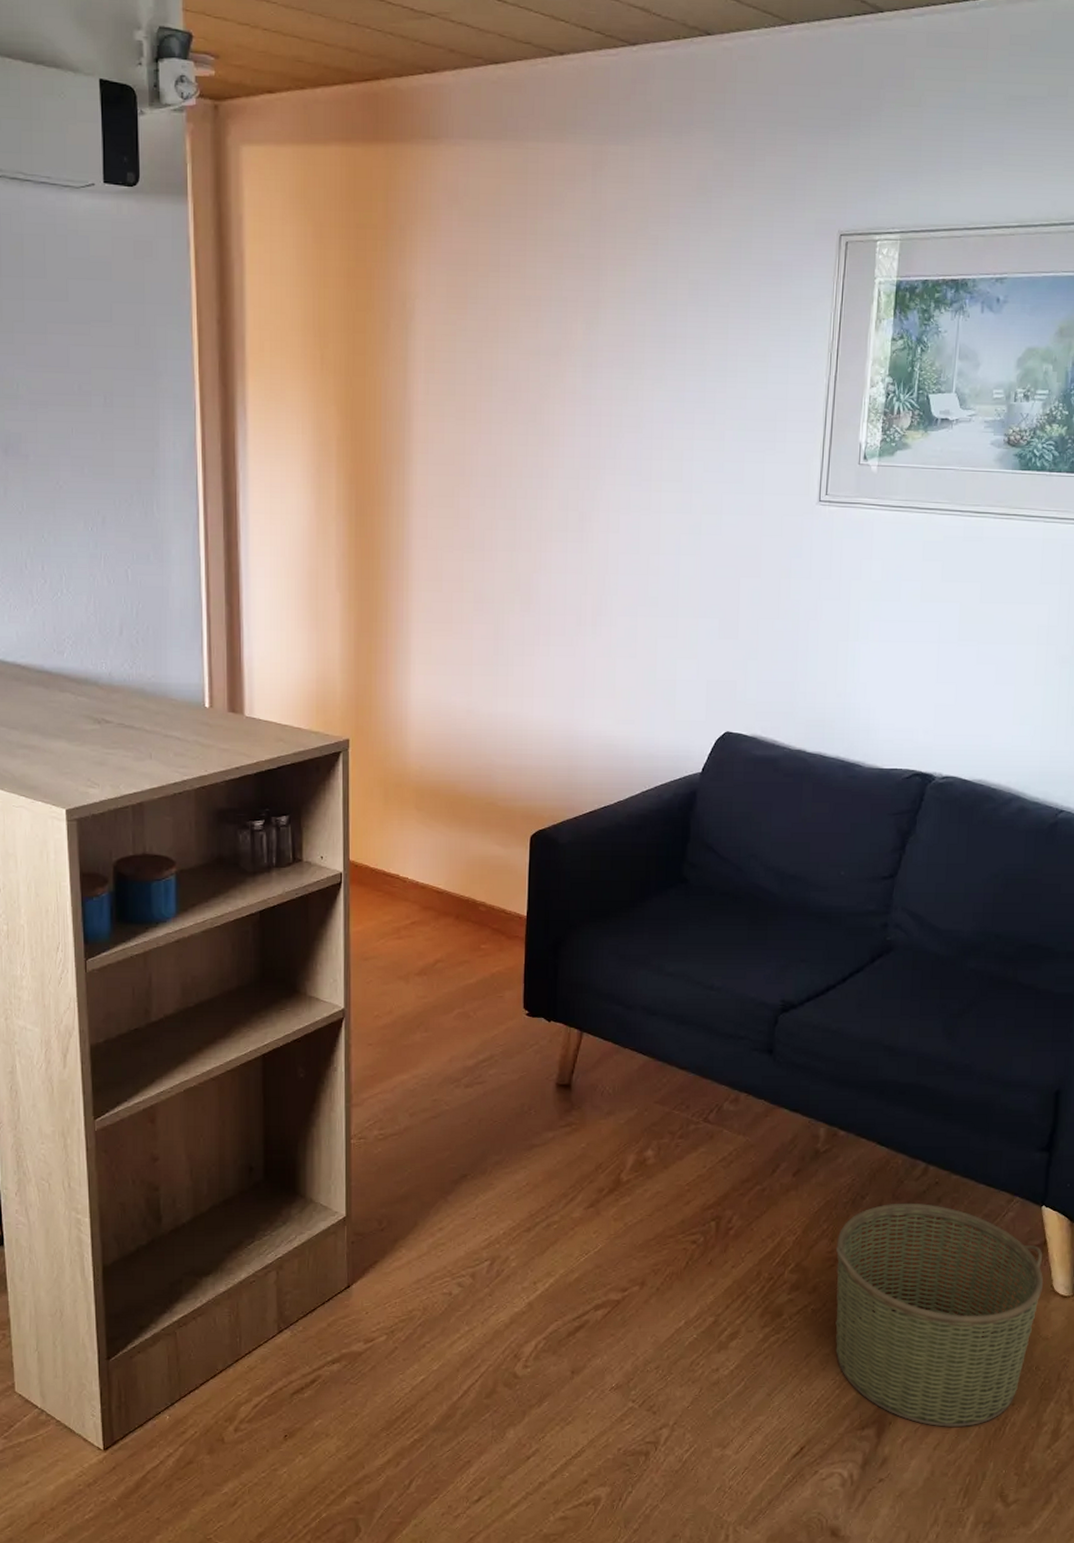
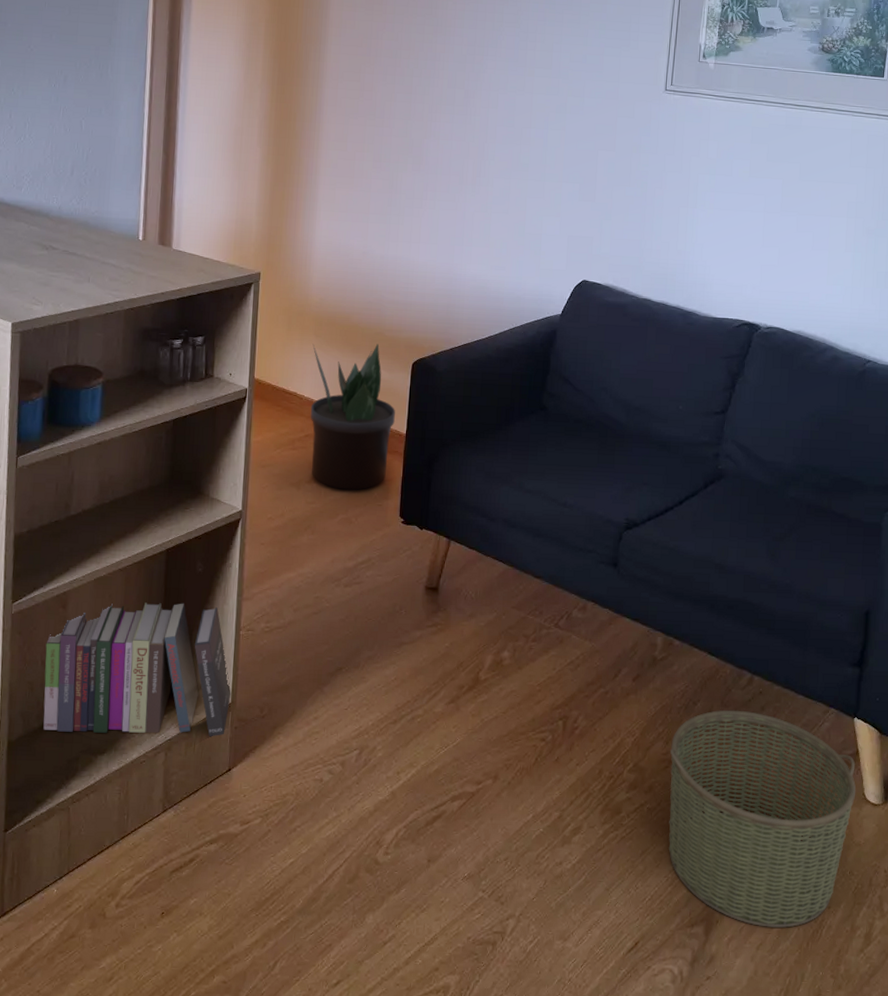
books: none [135,1112,345,1254] -> present [43,603,231,737]
planter: none [414,815,513,981] -> present [310,344,395,490]

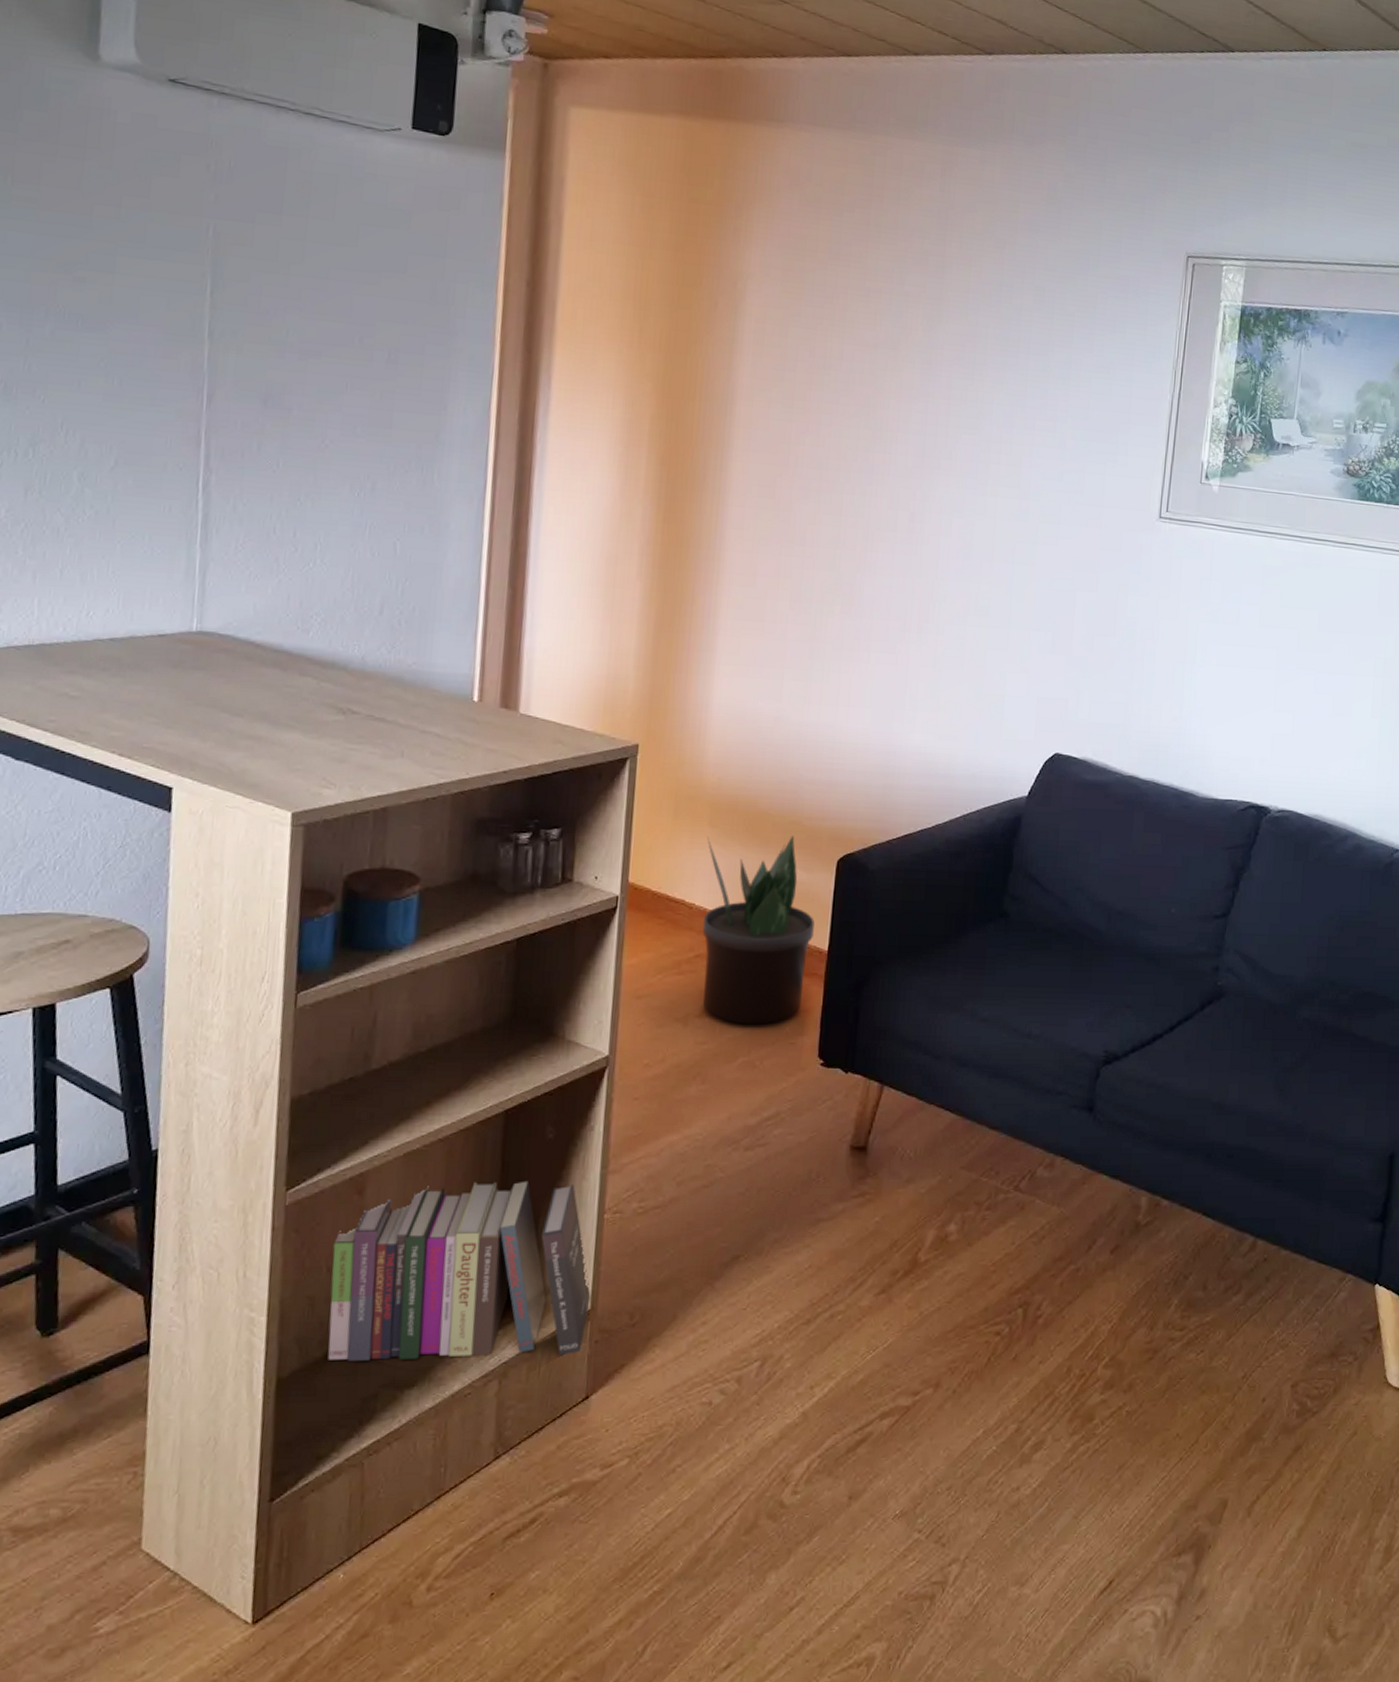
basket: present [668,710,856,928] -> none [1151,1282,1377,1549]

